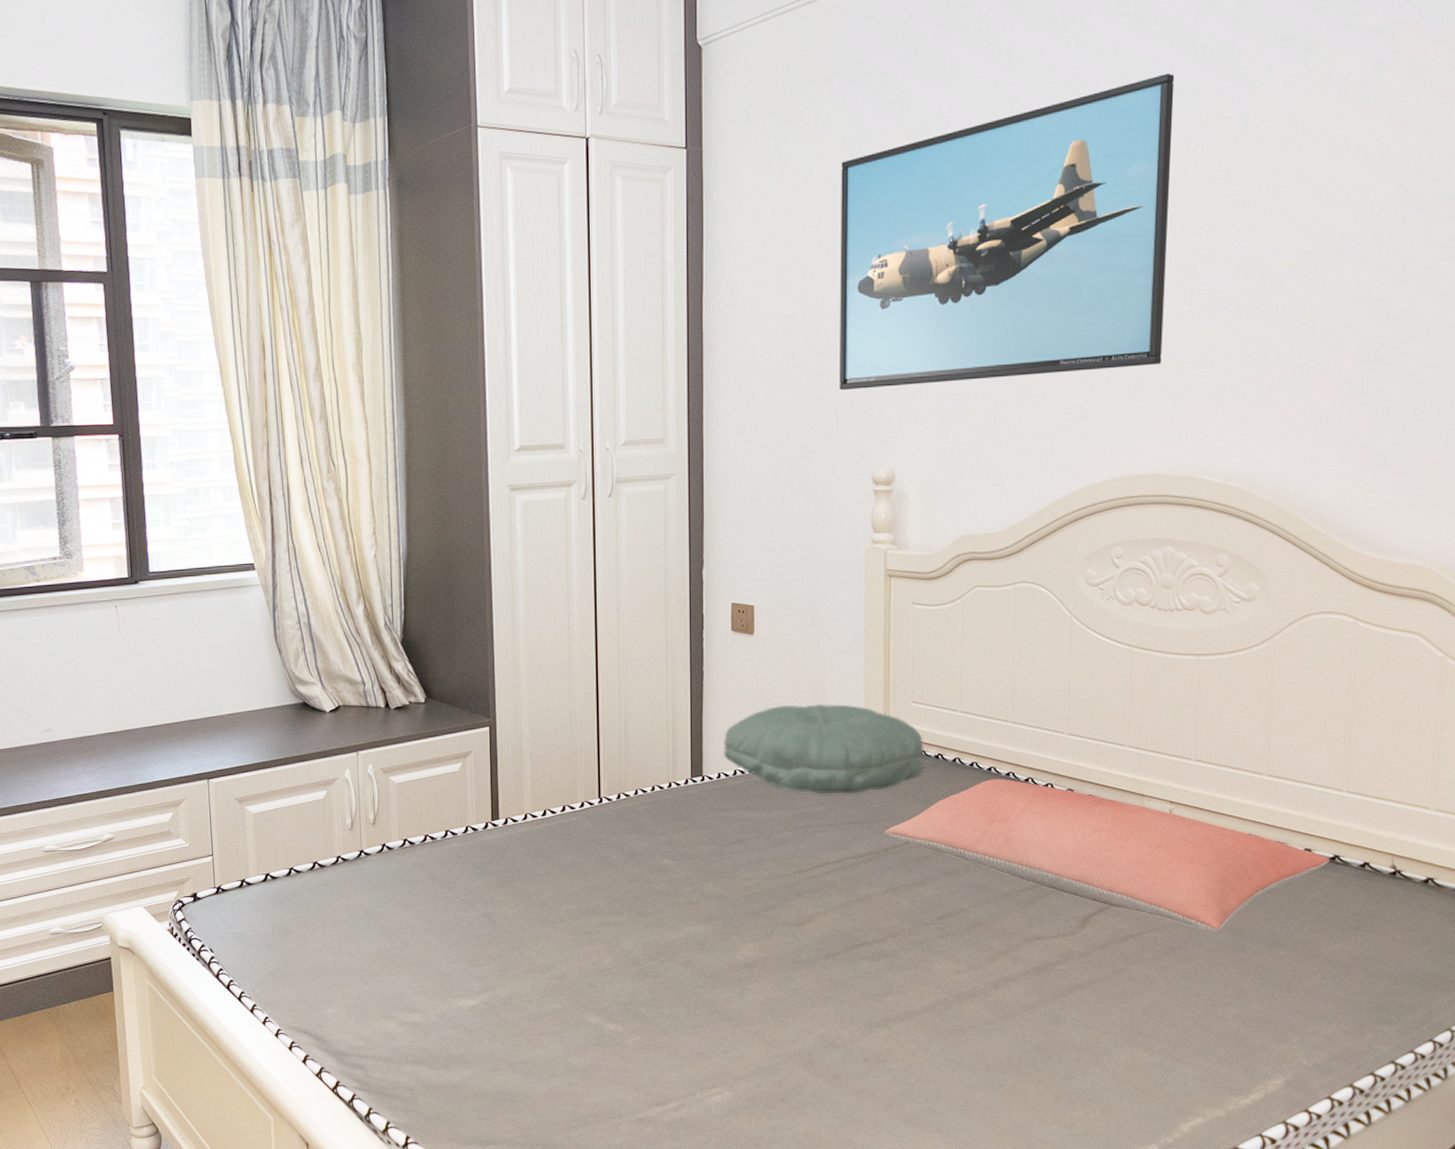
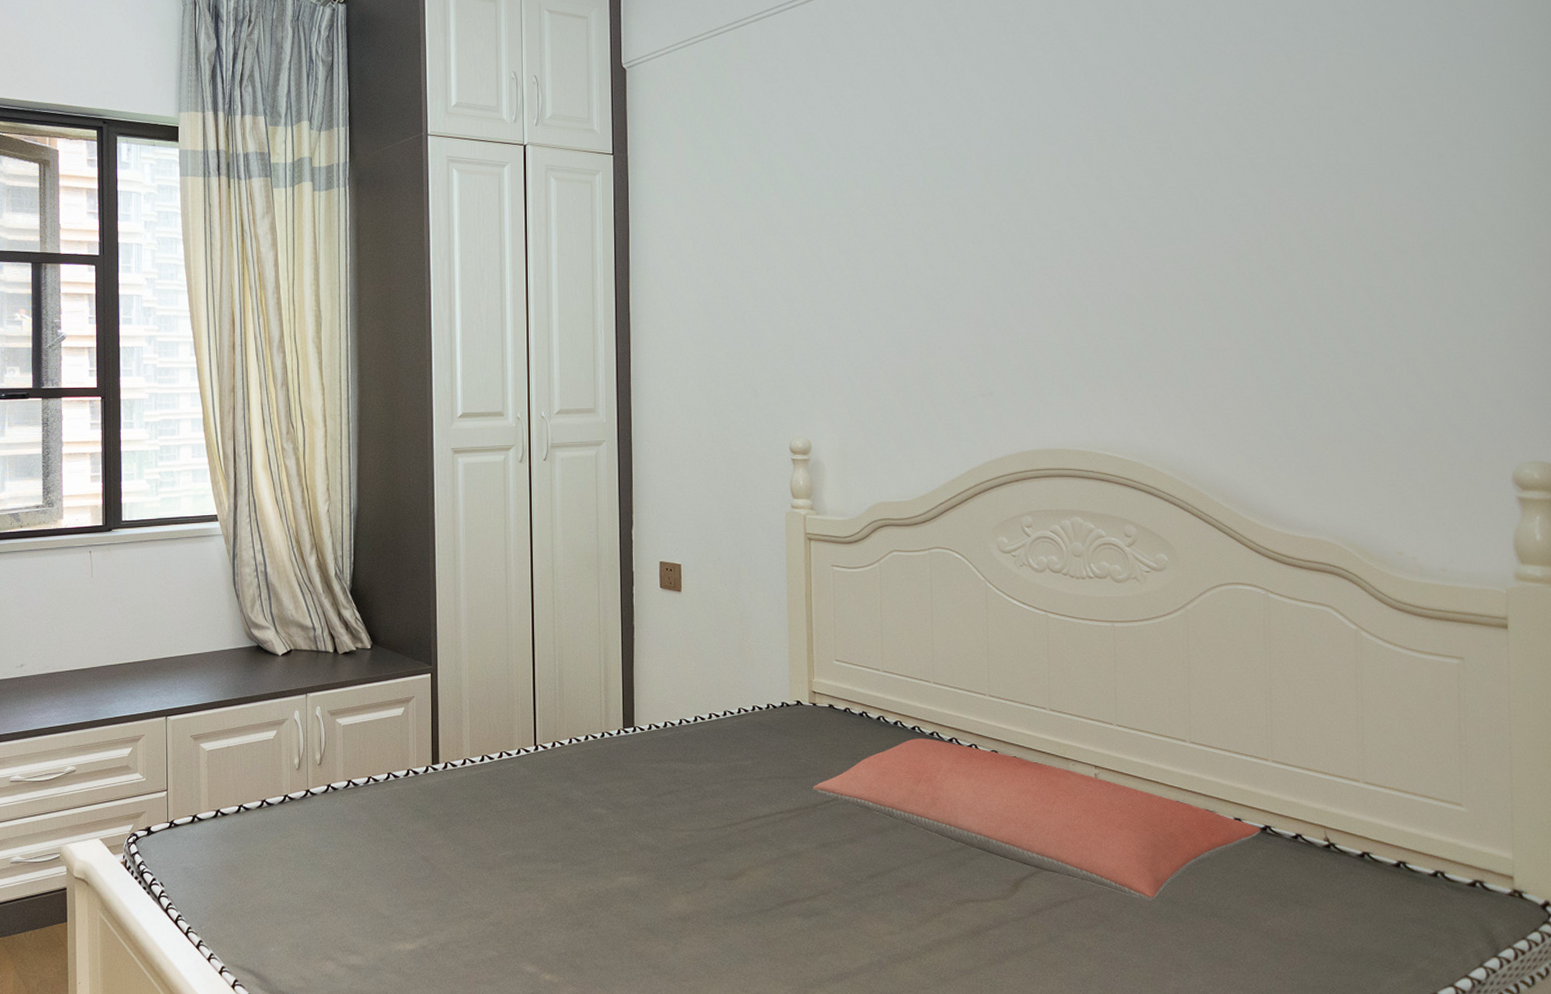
pillow: present [724,704,924,794] -> none [654,660,849,749]
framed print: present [839,73,1175,390] -> none [753,92,1058,367]

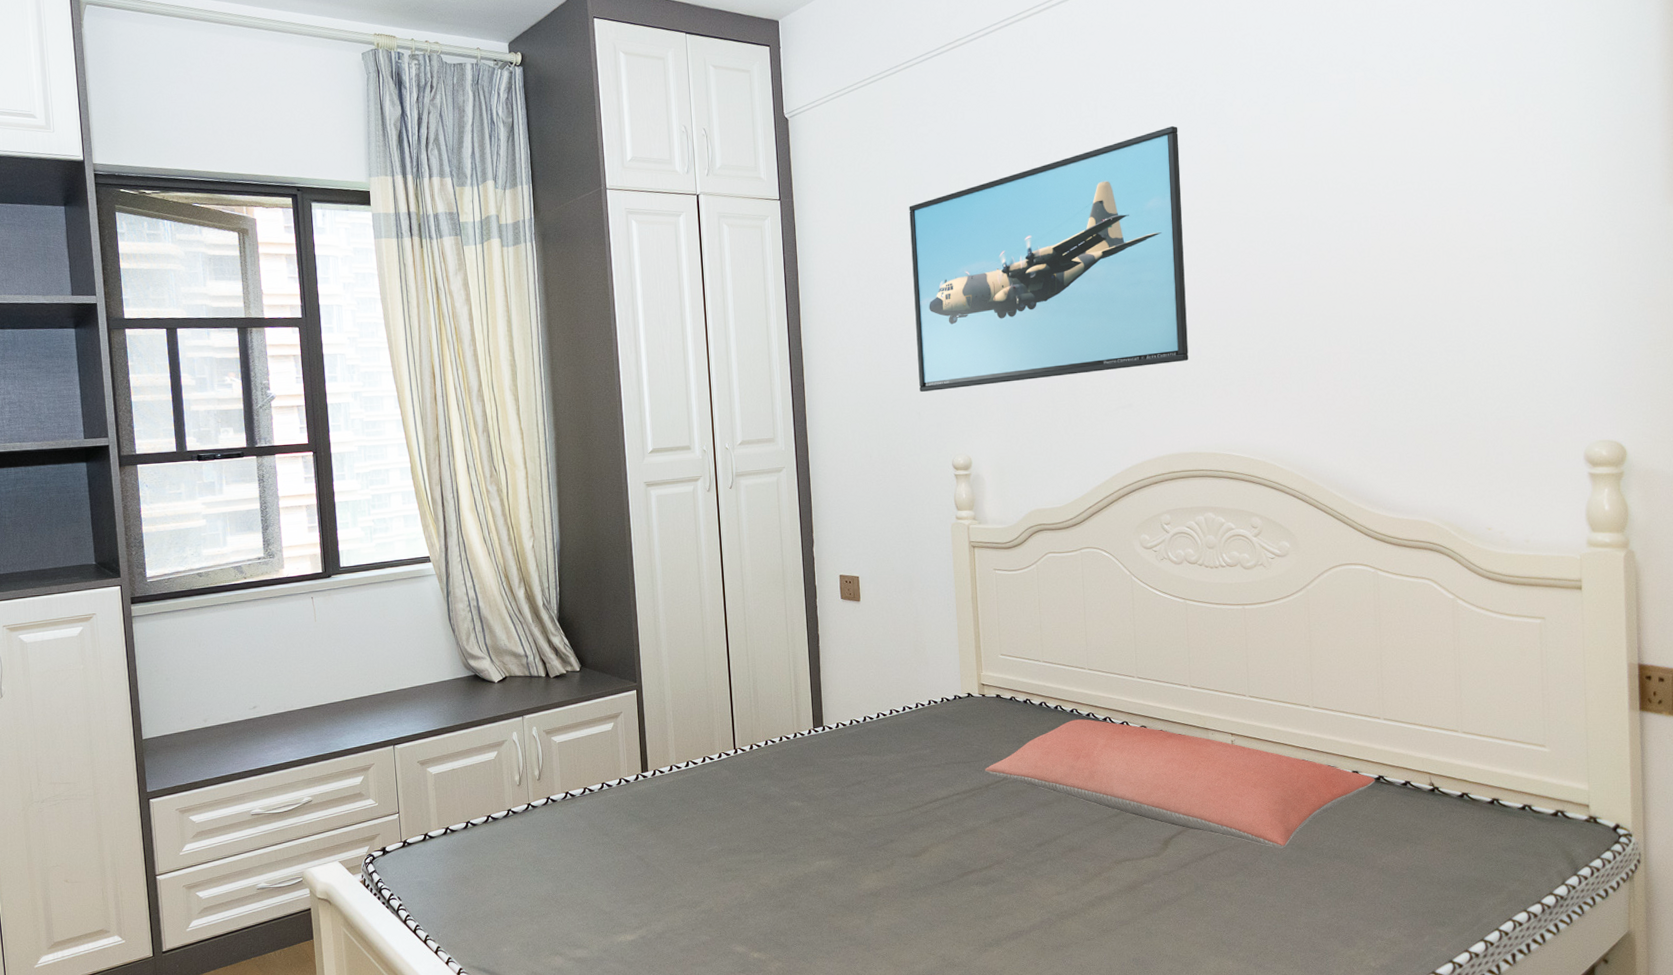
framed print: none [753,92,1058,367] -> present [909,125,1189,392]

